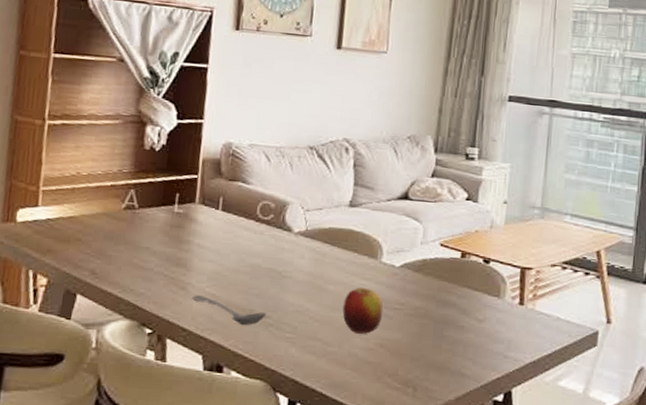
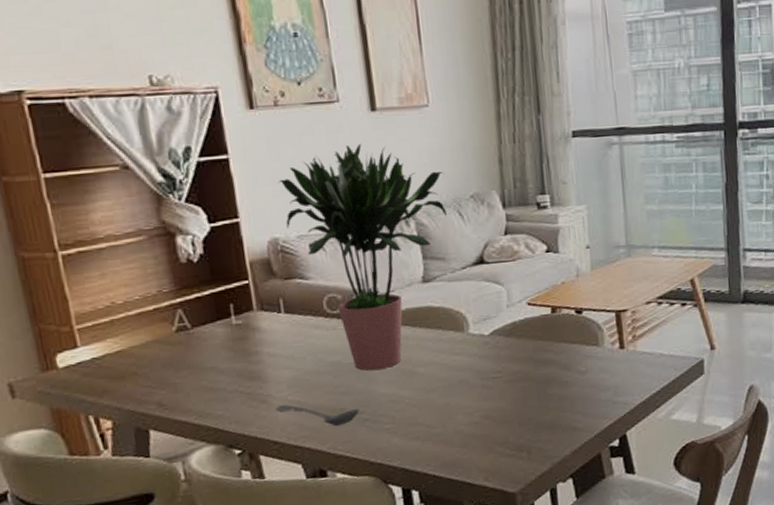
potted plant: none [242,73,388,280] -> present [278,143,447,371]
apple: present [342,287,384,334] -> none [438,363,482,411]

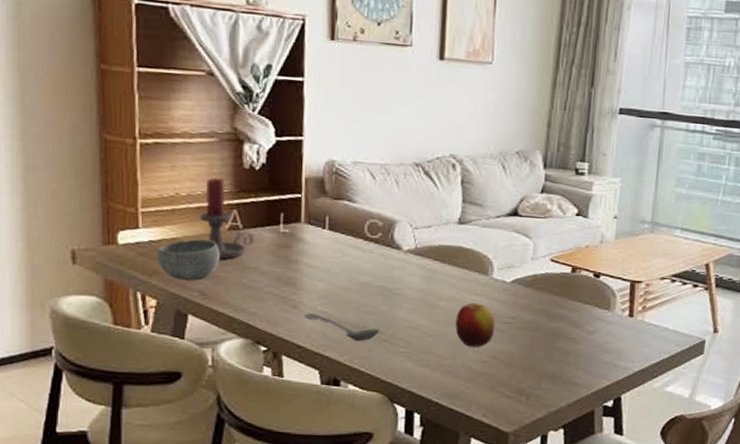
bowl: none [103,346,173,395] -> present [158,239,220,281]
candle holder: none [142,277,206,365] -> present [200,177,254,260]
potted plant: present [278,143,447,371] -> none [344,86,495,297]
apple: none [438,363,482,411] -> present [455,302,496,347]

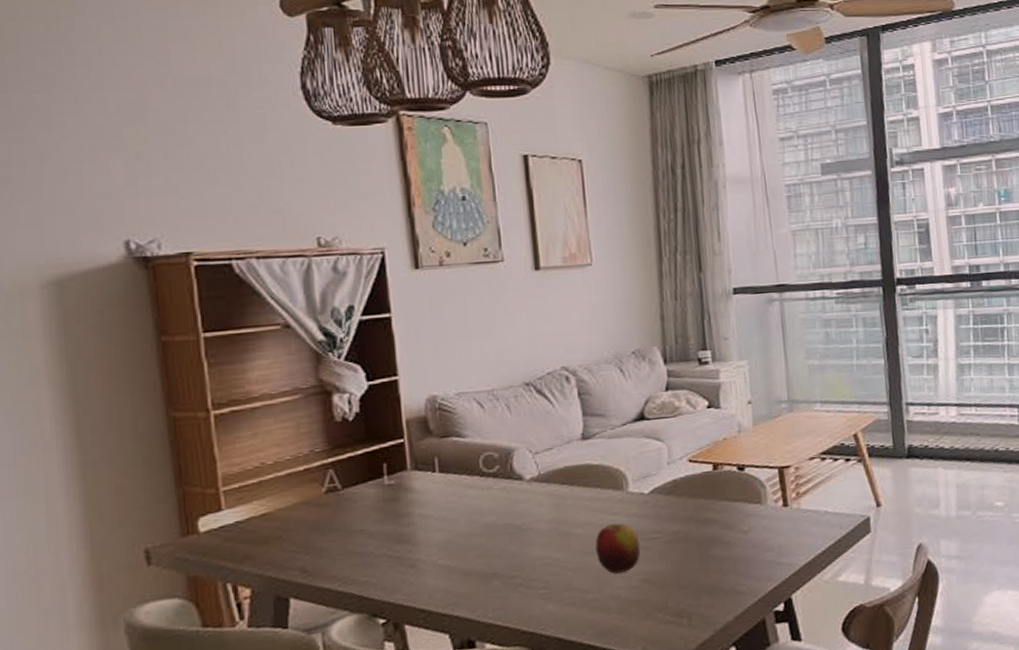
bowl: present [158,239,220,281] -> none [246,508,319,560]
candle holder: present [200,177,254,260] -> none [291,436,356,528]
stirrer: present [305,313,380,342] -> none [425,569,513,593]

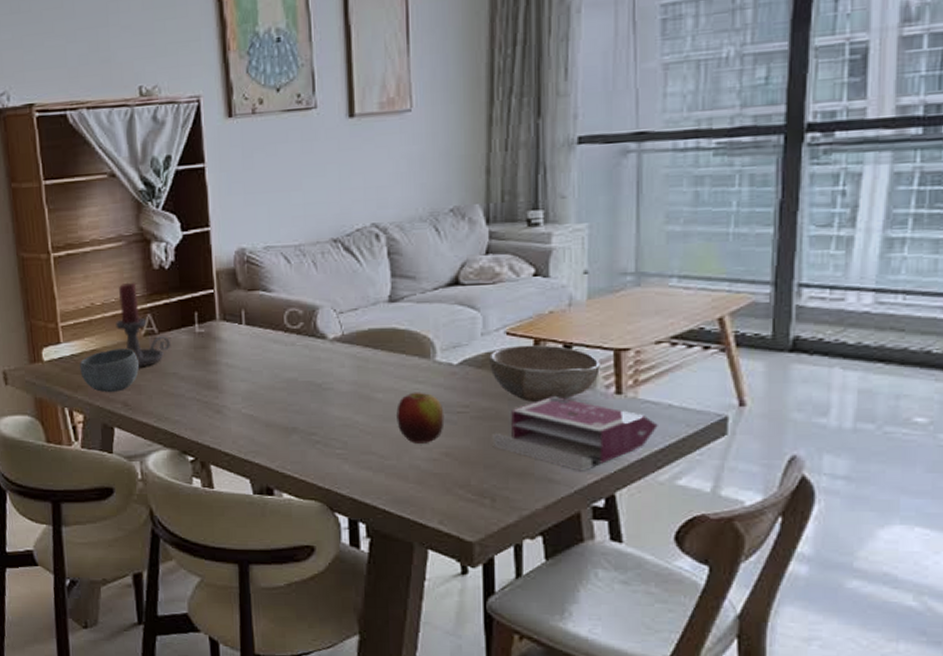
bowl: none [246,508,319,560] -> present [80,348,139,392]
candle holder: none [291,436,356,528] -> present [116,282,170,368]
bowl: none [676,468,769,523] -> present [489,345,600,403]
book: none [684,514,819,580] -> present [492,397,658,471]

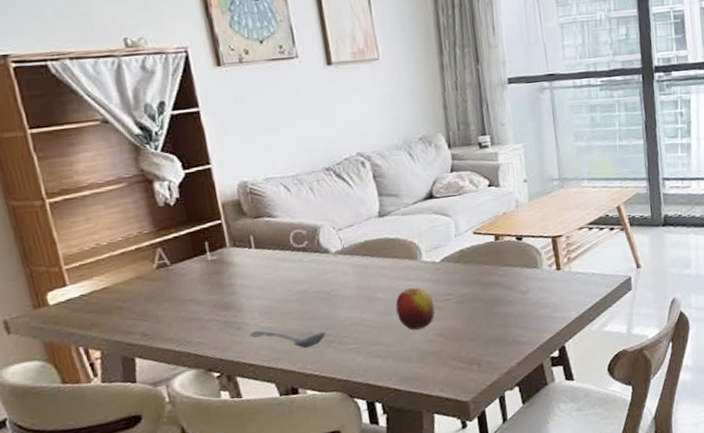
bowl: present [80,348,139,392] -> none [90,282,155,327]
candle holder: present [116,282,170,368] -> none [125,220,184,299]
stirrer: none [230,418,312,446] -> present [250,330,326,349]
bowl: present [489,345,600,403] -> none [463,239,544,285]
book: present [492,397,658,471] -> none [472,277,588,332]

